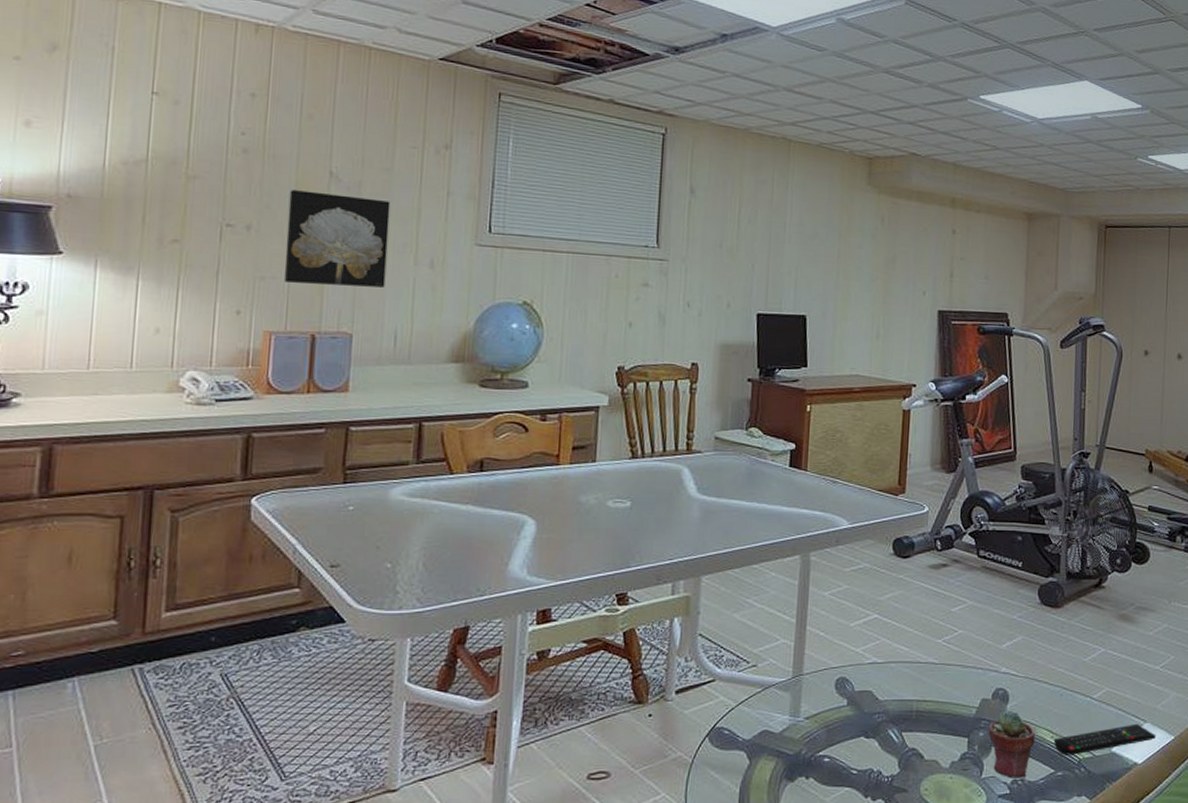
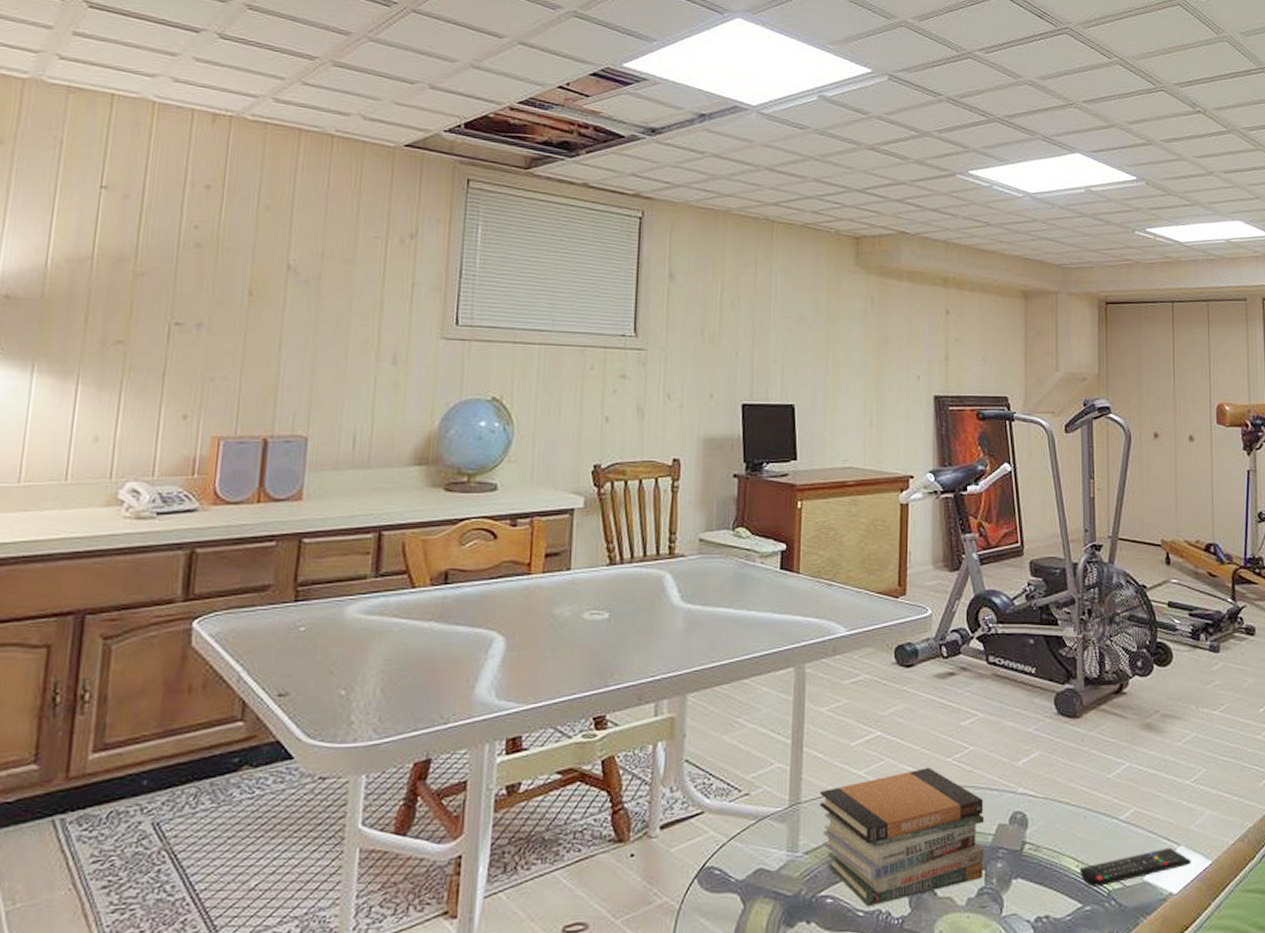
wall art: present [283,190,391,288] -> none [235,285,352,386]
book stack: none [819,647,970,766] -> present [819,767,985,907]
potted succulent: present [988,710,1035,779] -> none [1007,836,1059,916]

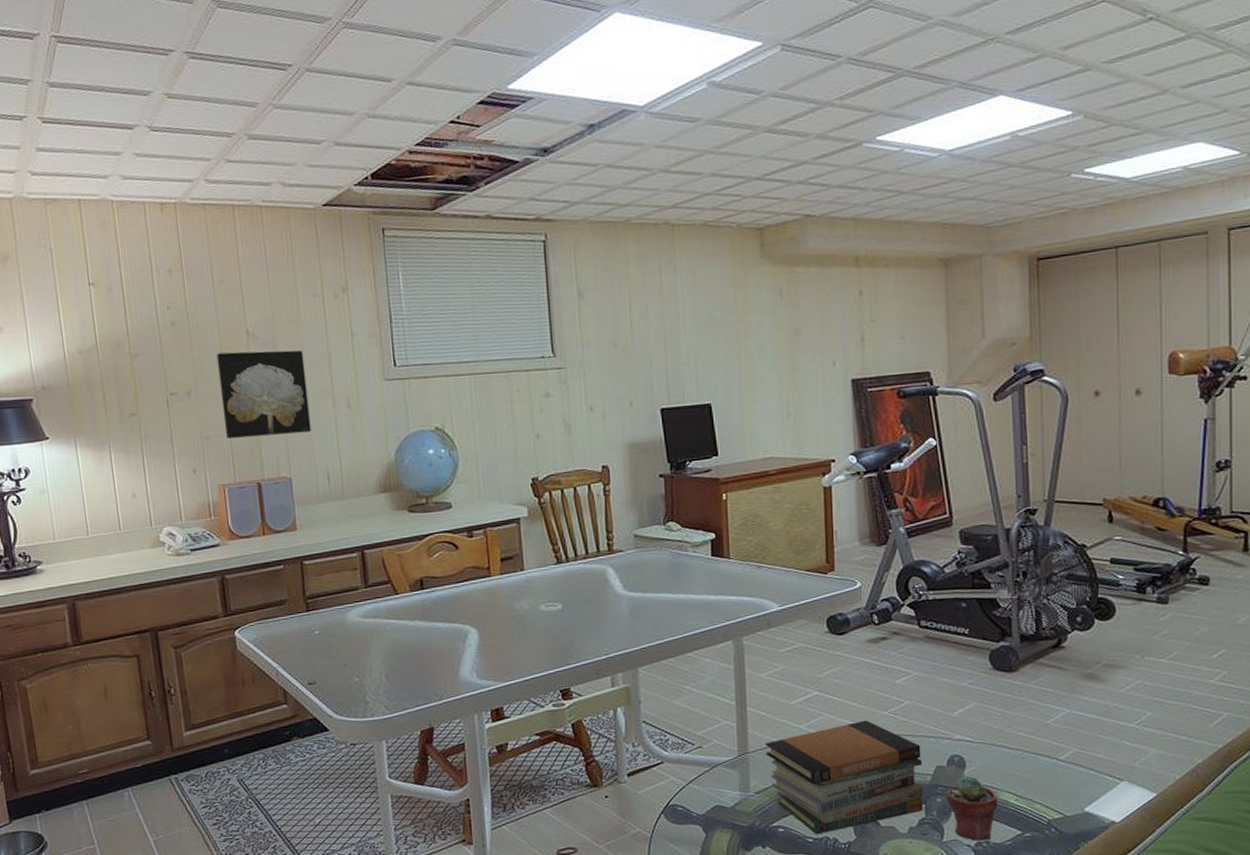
wall art: none [235,285,352,386] -> present [216,350,311,438]
potted succulent: none [1007,836,1059,916] -> present [946,775,998,841]
remote control: present [1079,847,1191,887] -> none [1018,782,1135,817]

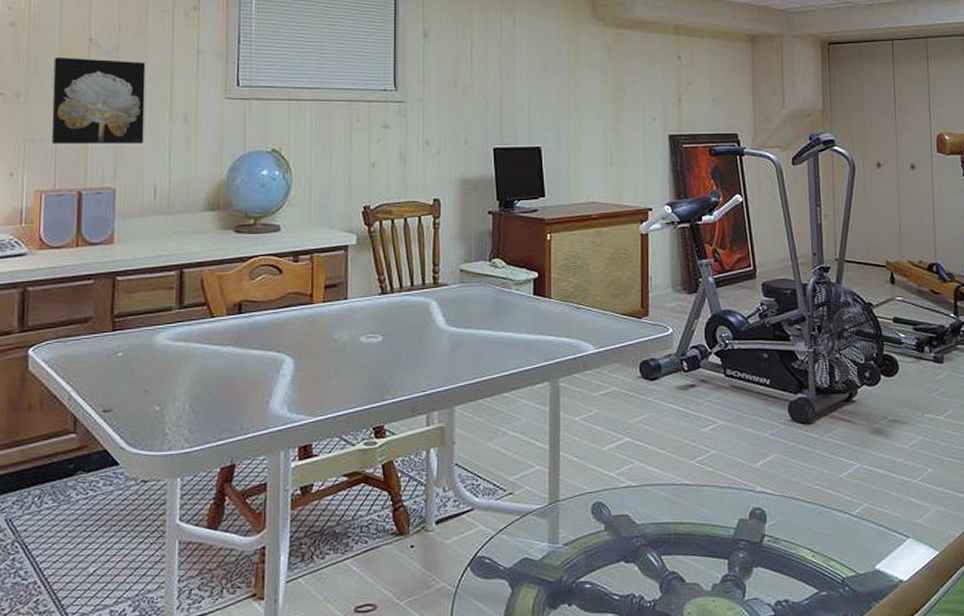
book stack: present [765,720,924,835] -> none [576,469,727,592]
potted succulent: present [946,775,998,841] -> none [748,529,796,600]

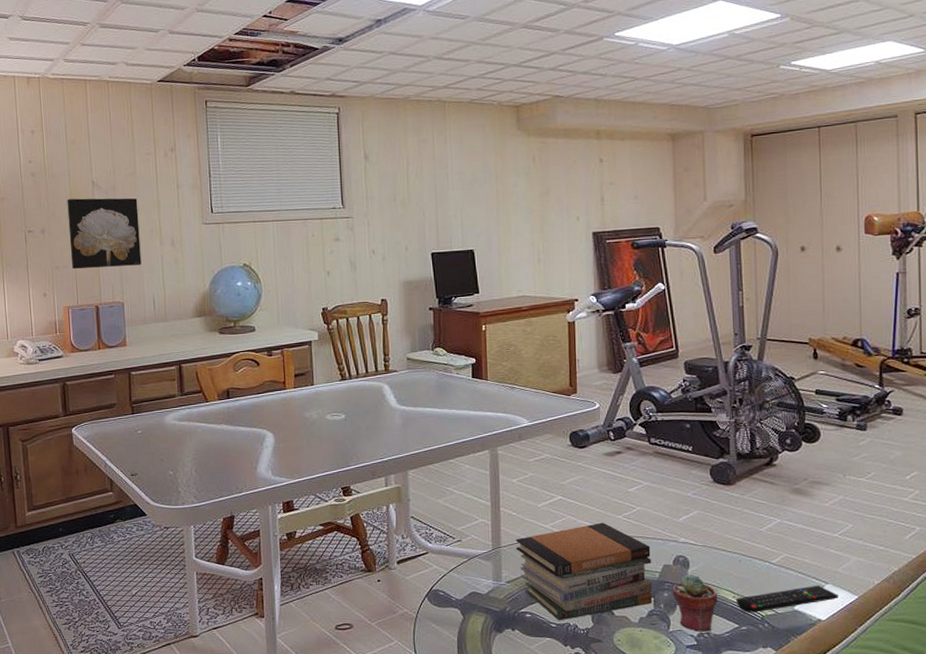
book stack: none [576,469,727,592] -> present [515,522,652,621]
potted succulent: none [748,529,796,600] -> present [672,574,717,632]
remote control: none [815,539,920,575] -> present [735,585,838,613]

